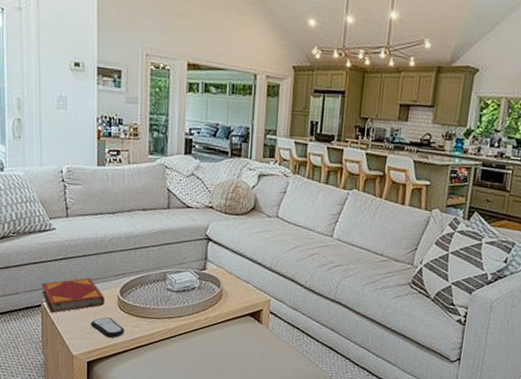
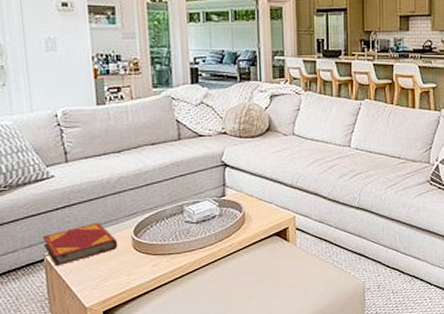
remote control: present [90,317,126,339] -> none [102,261,144,283]

